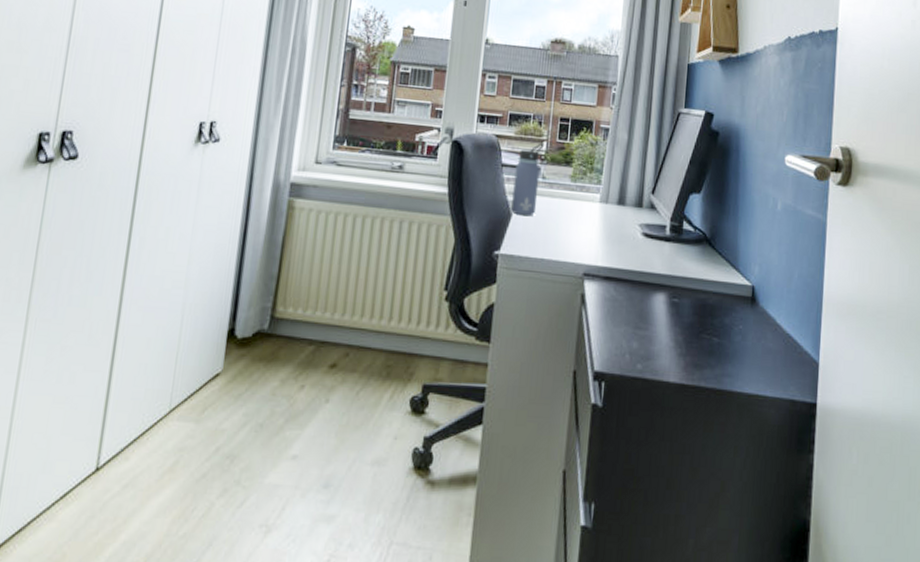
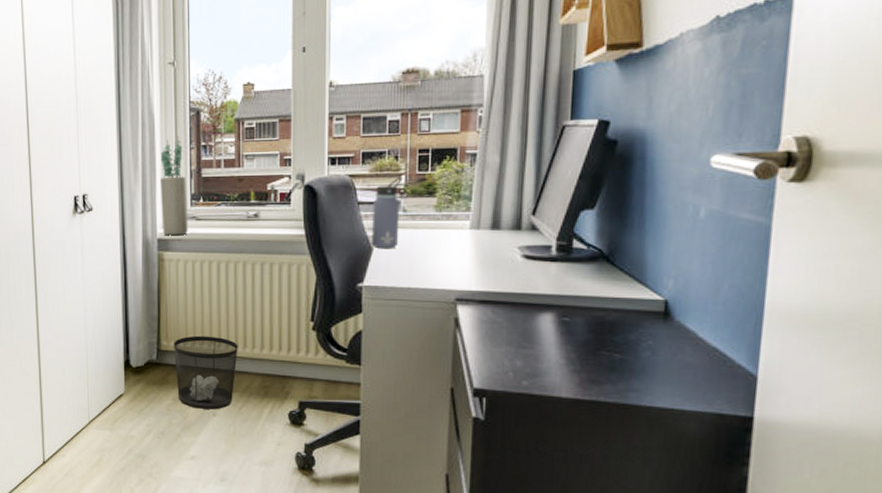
waste bin: none [287,301,365,394] -> present [173,335,238,410]
vase: none [298,69,333,182] -> present [159,135,188,236]

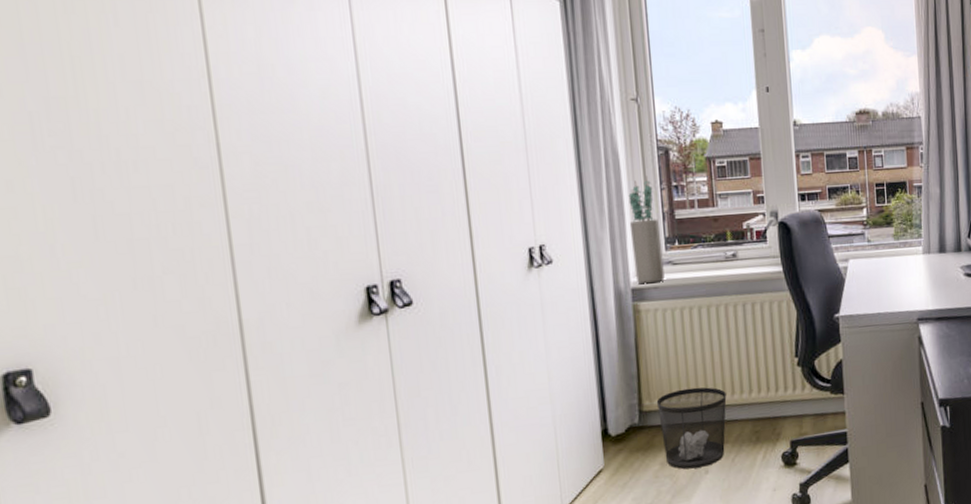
water bottle: present [372,177,404,249] -> none [841,210,867,279]

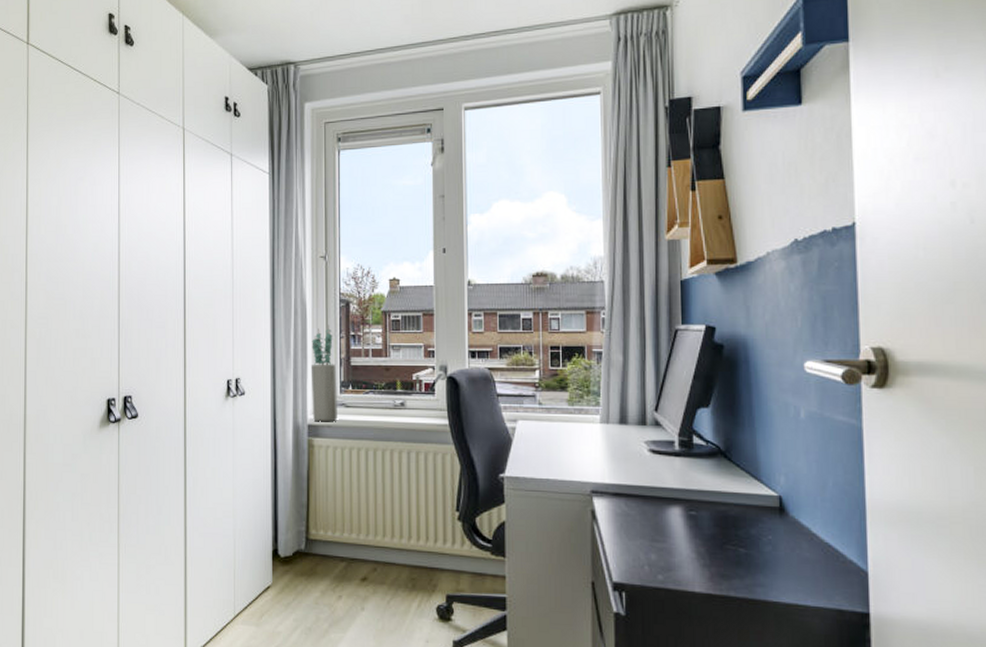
waste bin: present [656,387,727,469] -> none [321,524,386,603]

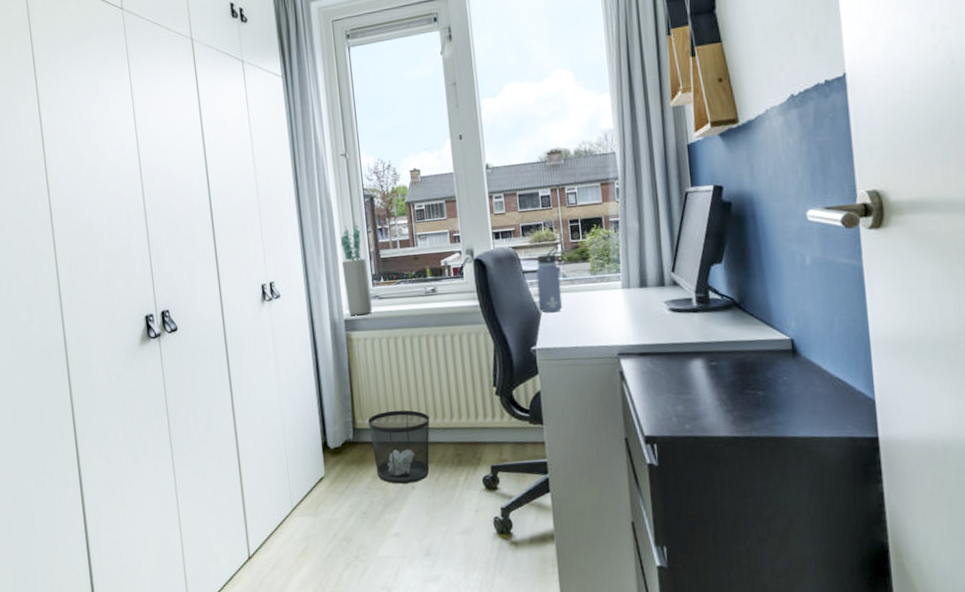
waste bin: none [321,524,386,603] -> present [367,410,430,484]
water bottle: none [511,372,538,441] -> present [536,246,563,313]

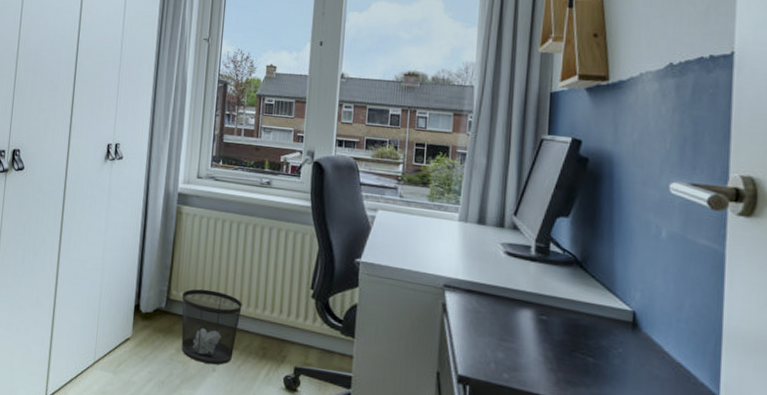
vase: present [340,220,372,316] -> none [183,102,209,193]
water bottle: present [536,246,563,313] -> none [371,165,402,230]

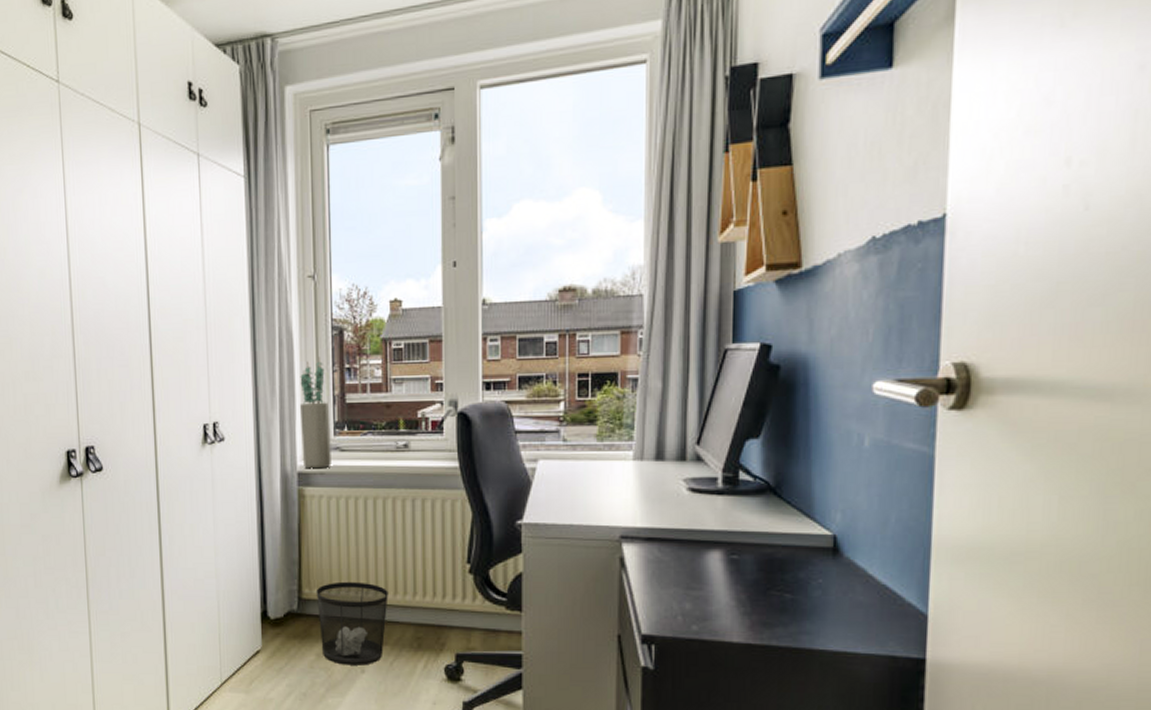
vase: none [183,102,209,193] -> present [299,356,331,469]

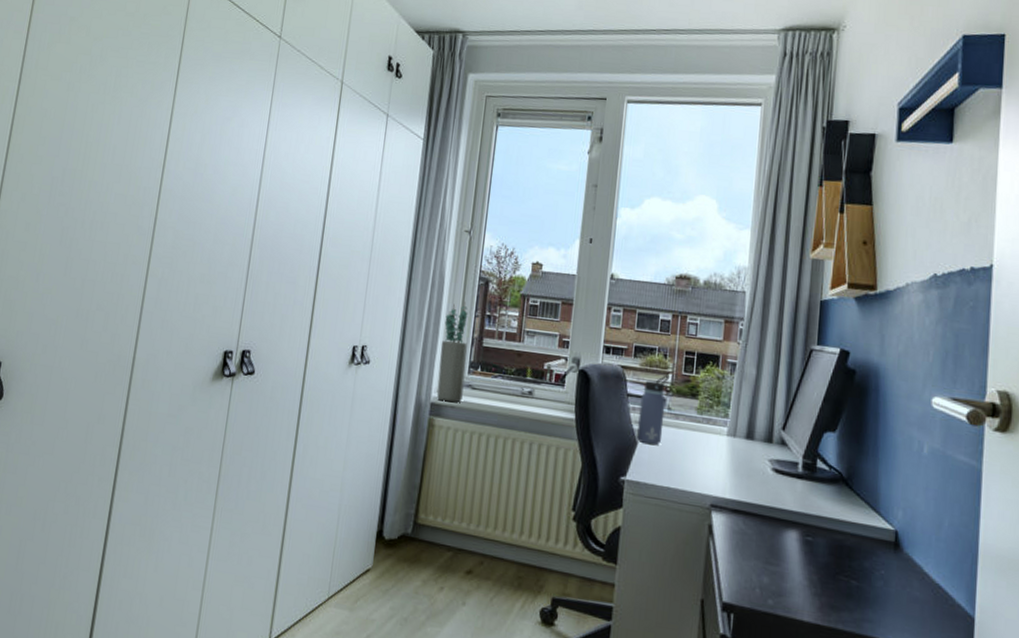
waste bin: present [316,581,389,666] -> none [428,511,498,598]
water bottle: none [531,403,563,482] -> present [637,375,671,445]

